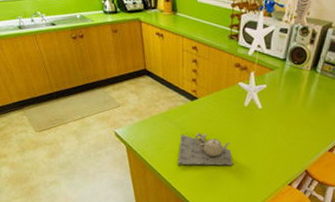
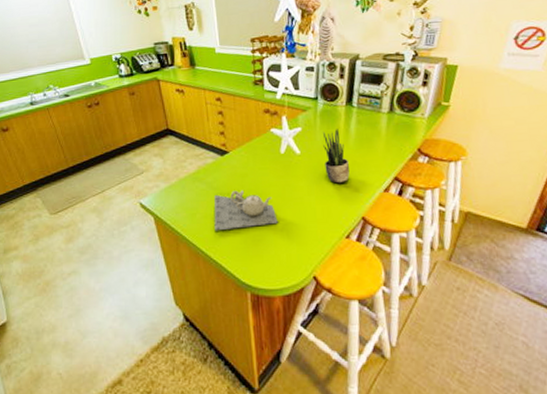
potted plant: none [281,91,303,138] -> present [322,129,350,183]

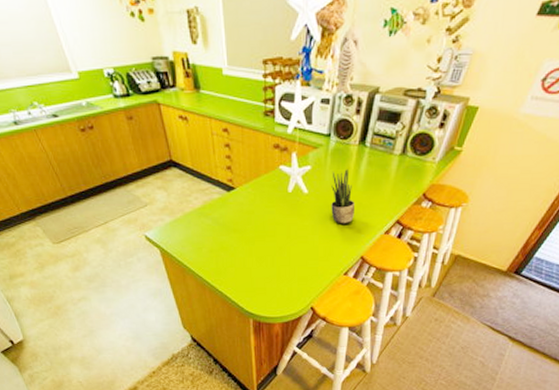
teapot: present [214,190,278,231] -> none [219,227,282,265]

